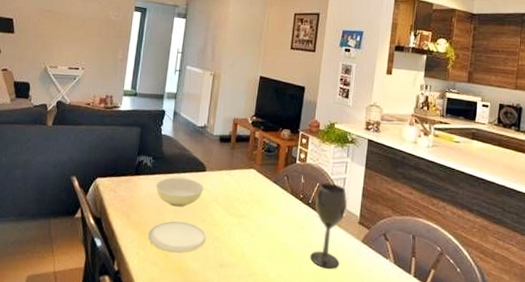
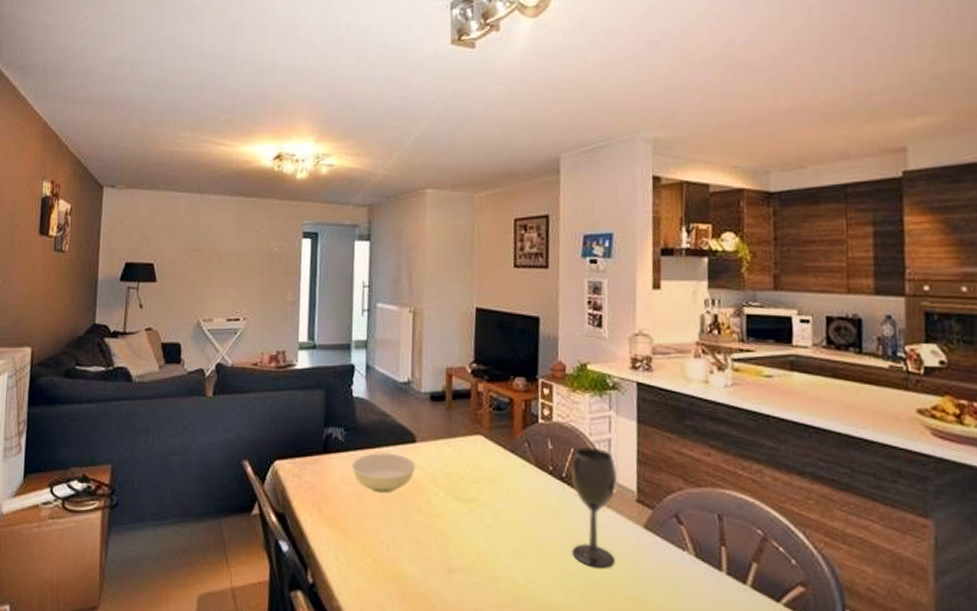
plate: present [147,221,206,253] -> none [347,512,426,555]

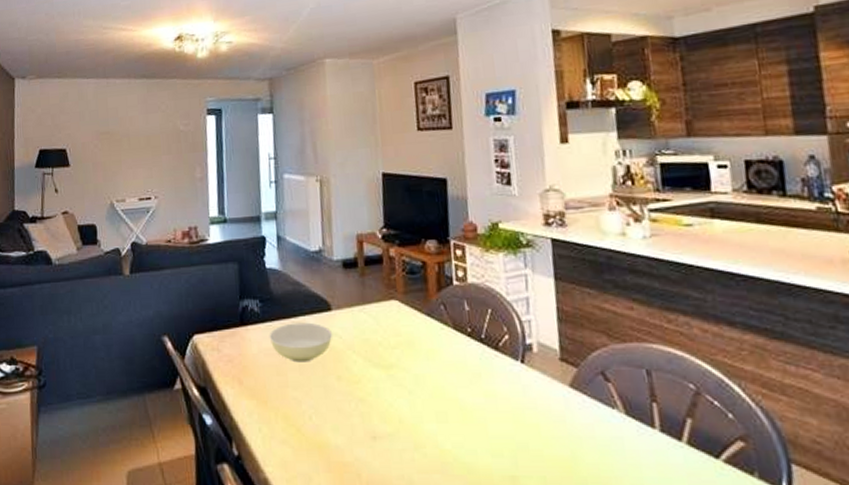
wine glass: present [571,447,617,568] -> none [490,307,542,430]

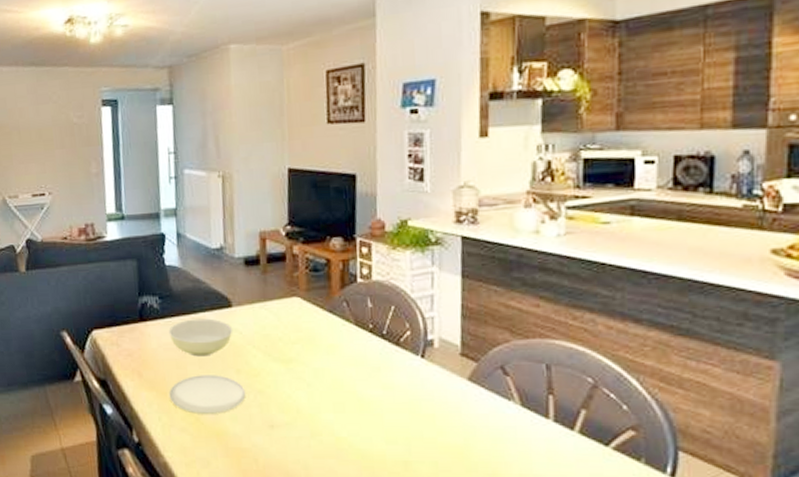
plate: none [269,382,347,424] -> present [168,375,246,414]

